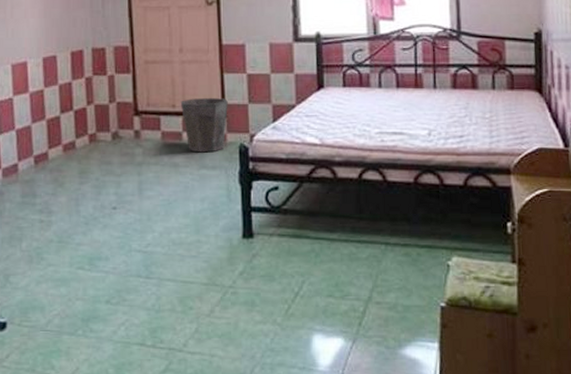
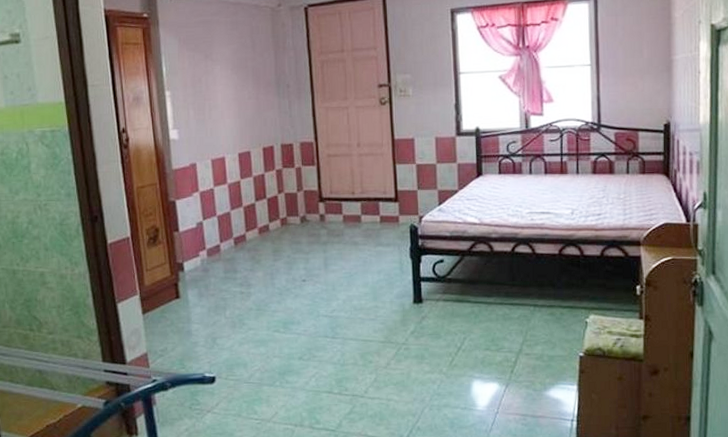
waste bin: present [180,97,228,153] -> none [359,185,400,233]

